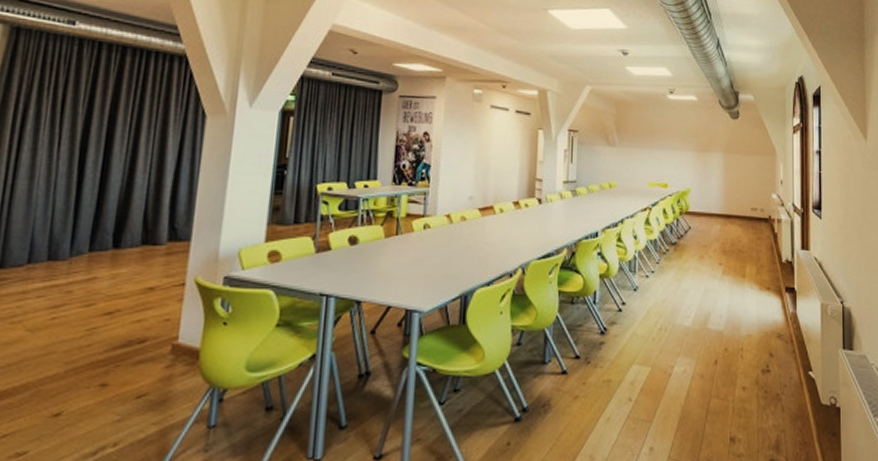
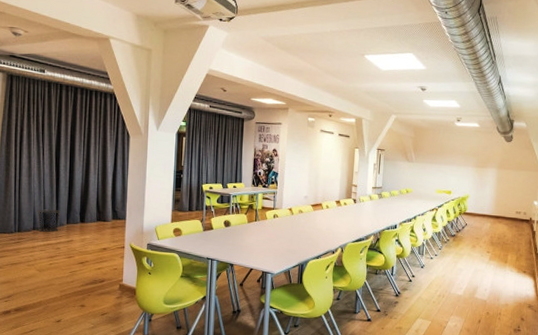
waste bin: none [37,230,80,266] -> present [37,209,61,232]

